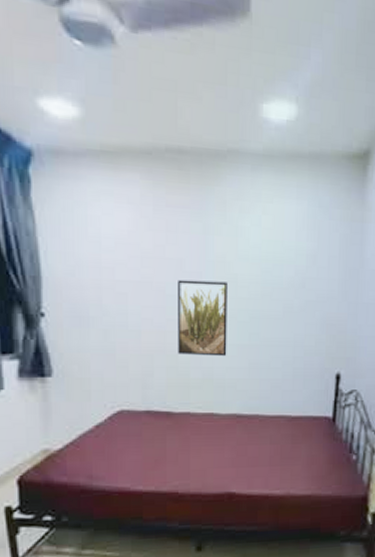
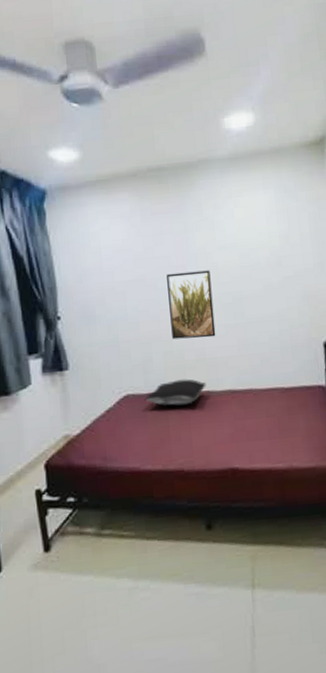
pillow: none [140,398,211,426] -> present [144,379,206,407]

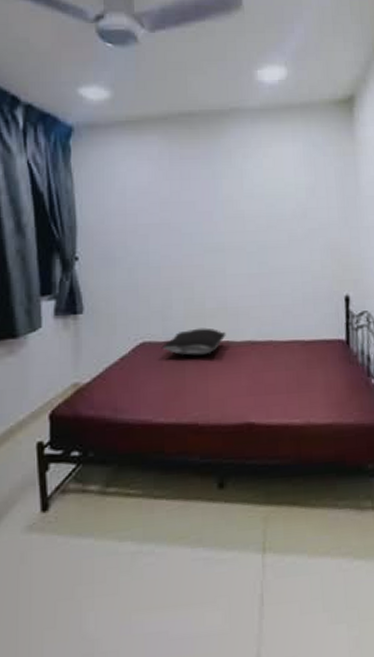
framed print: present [167,270,216,340] -> none [192,218,239,286]

